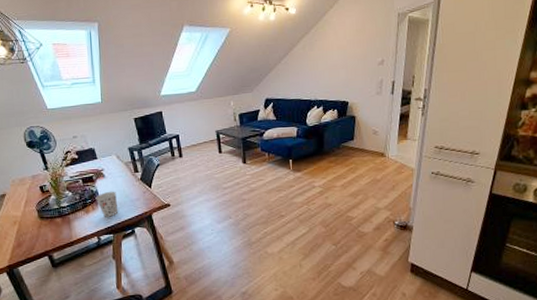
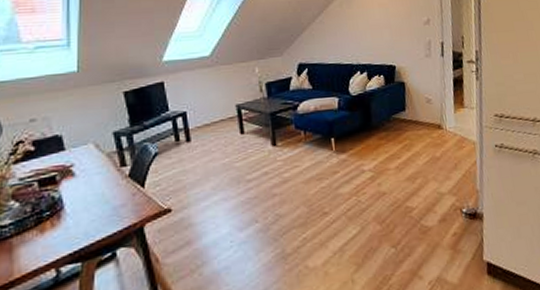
cup: present [95,191,119,217] -> none [57,195,93,237]

